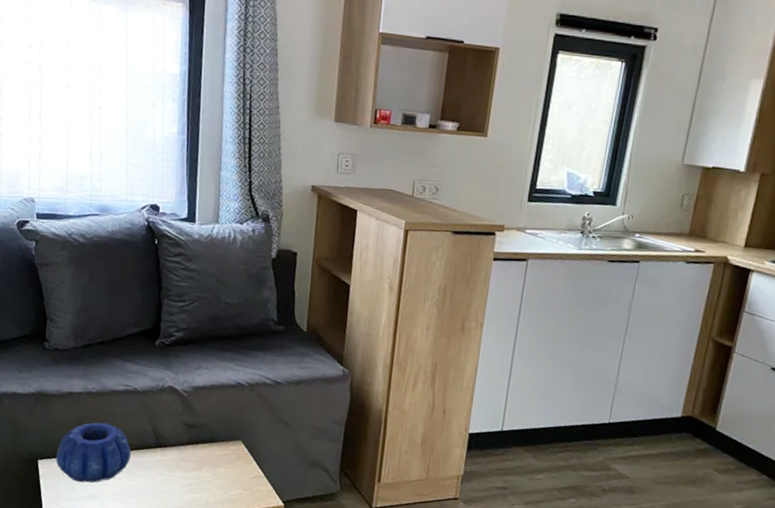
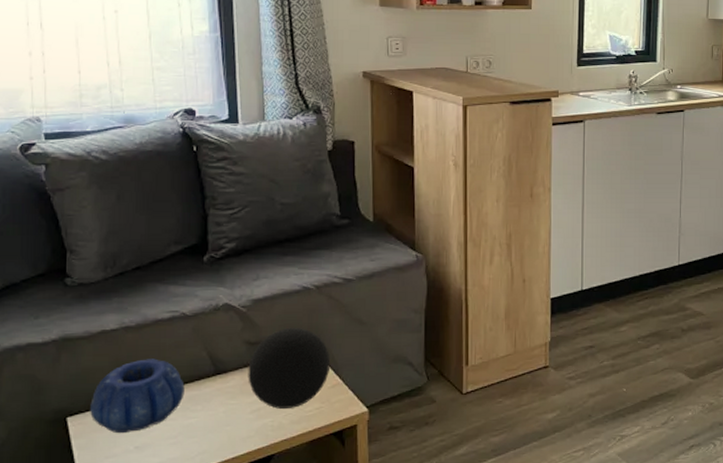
decorative orb: none [183,417,255,490] -> present [248,327,331,409]

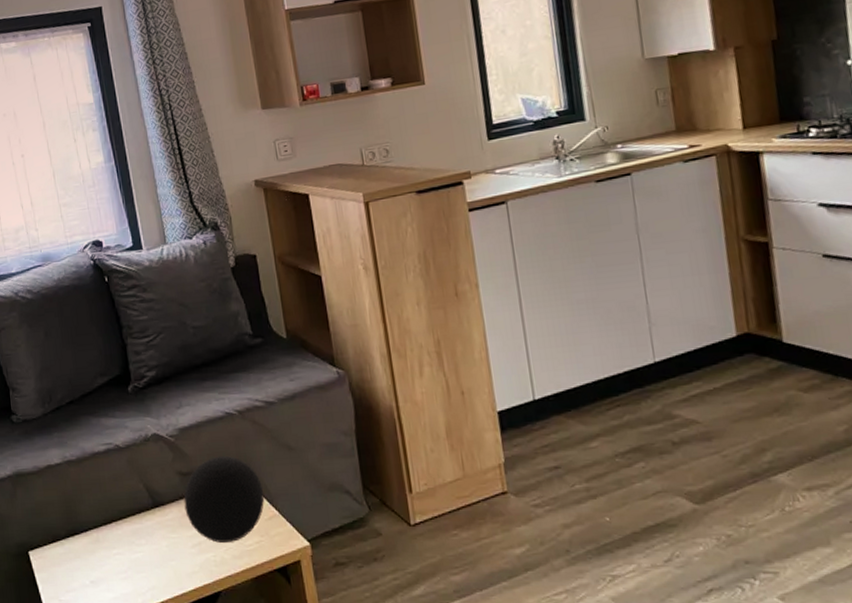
decorative bowl: present [90,358,185,434] -> none [46,492,128,568]

